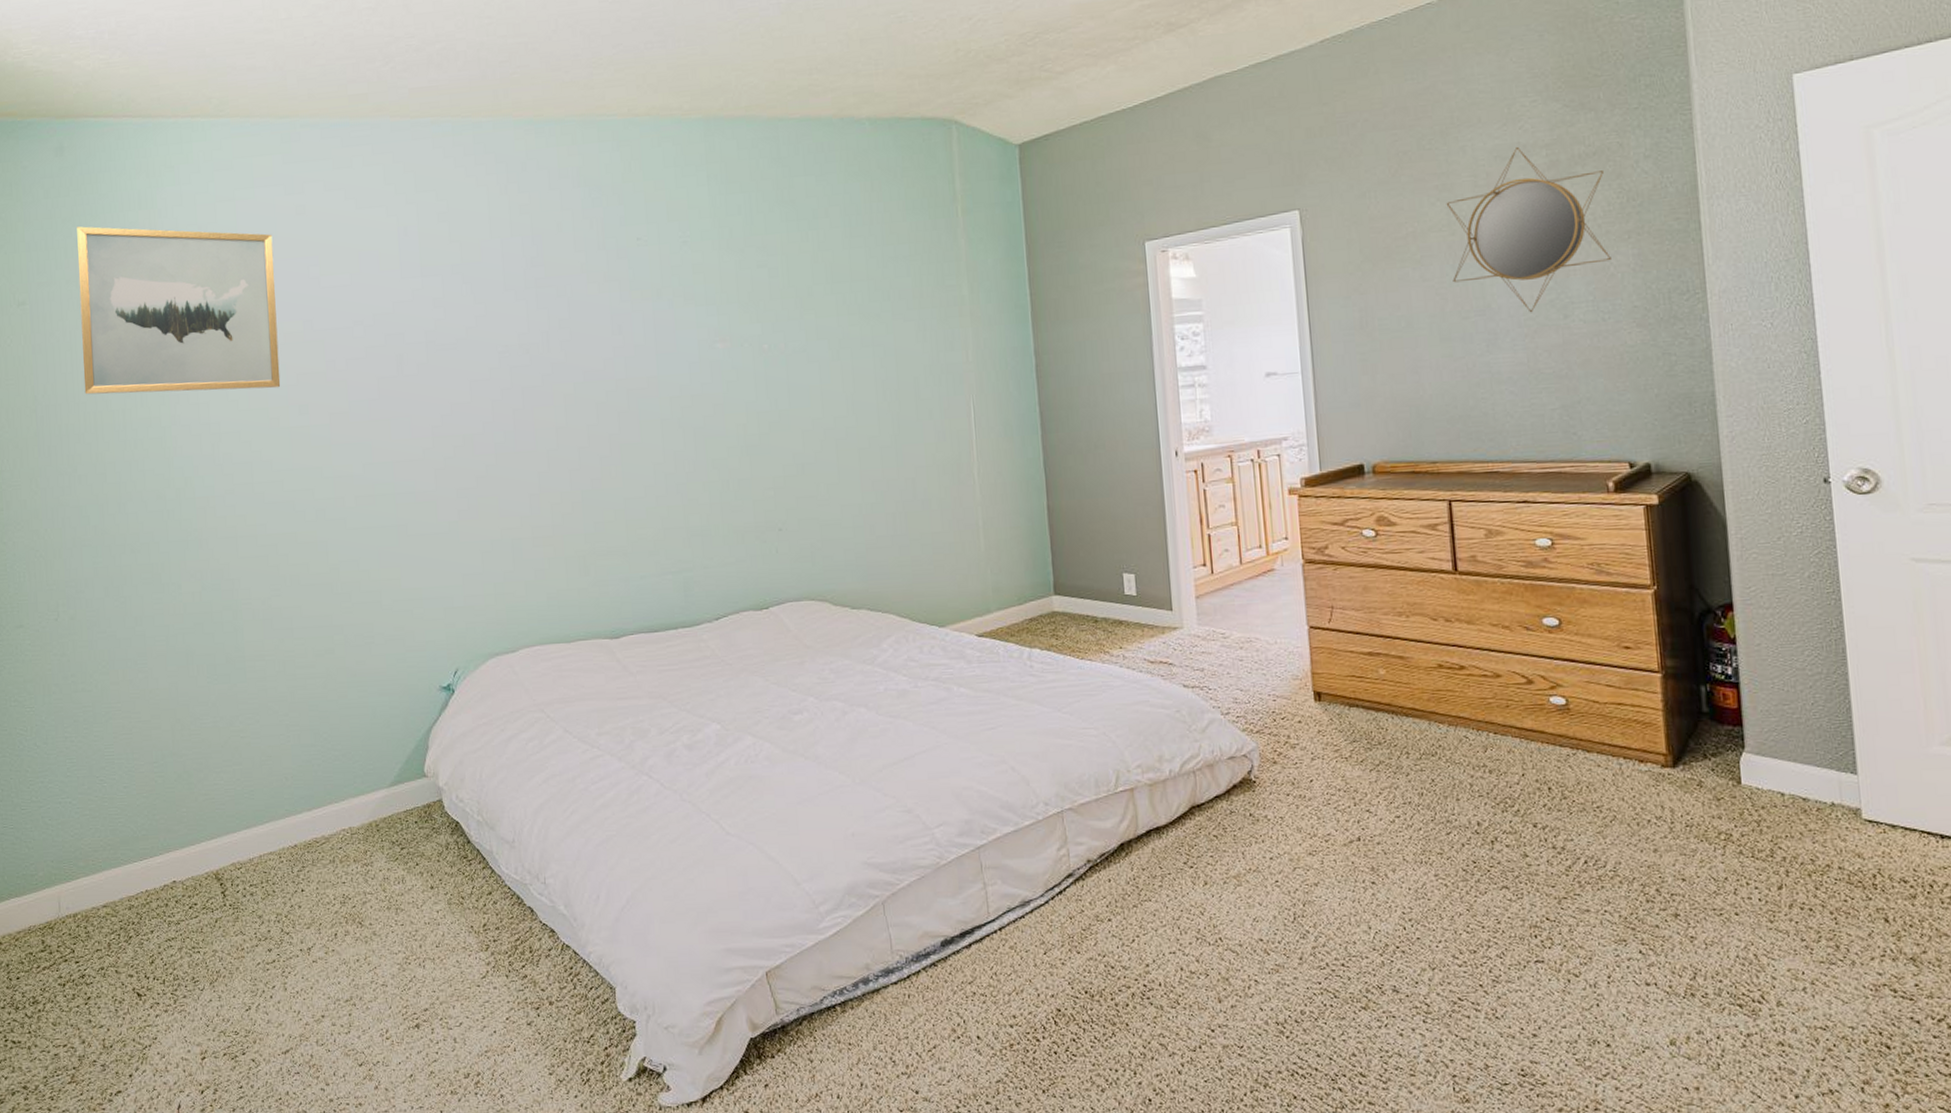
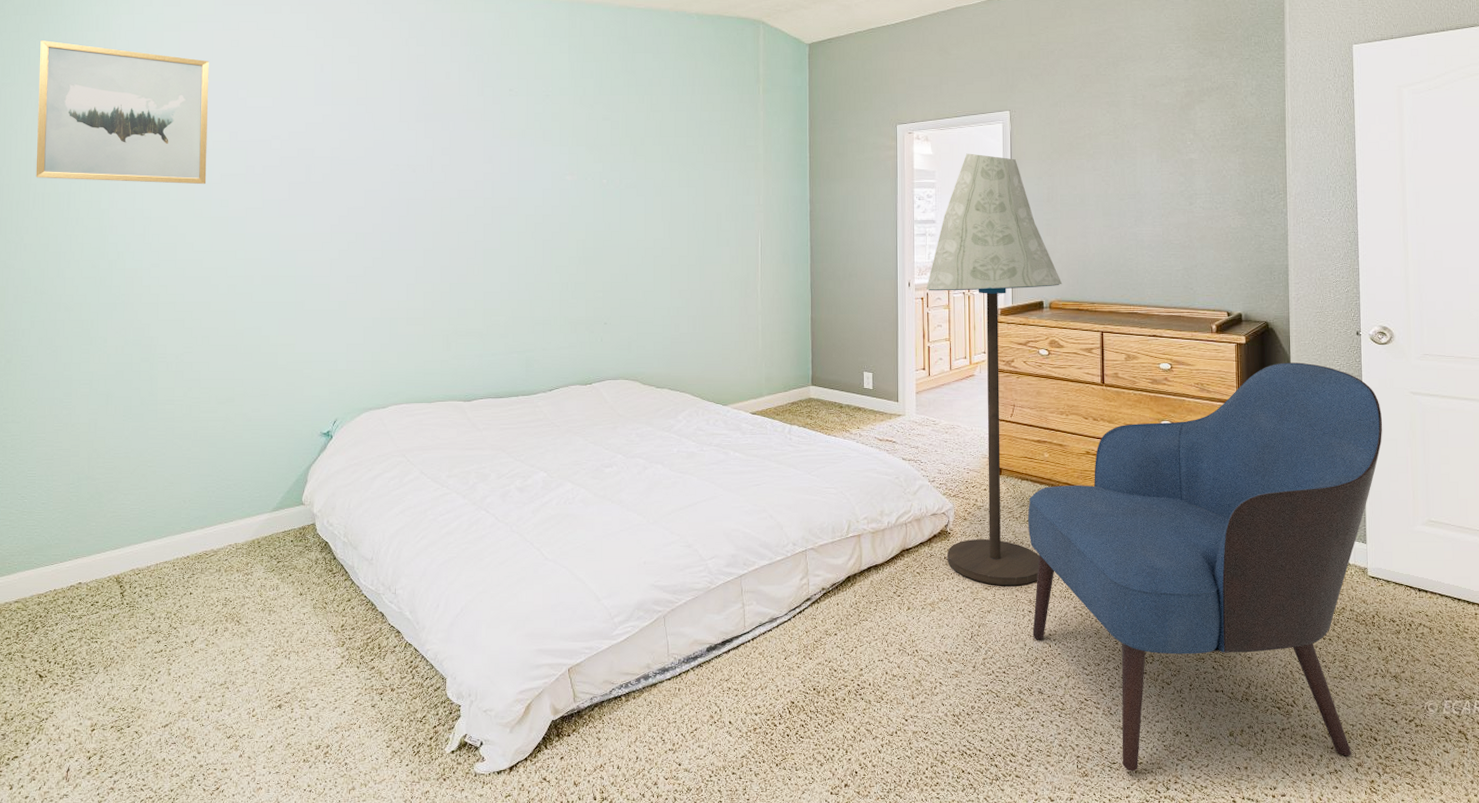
floor lamp: none [1199,271,1389,850] -> present [926,153,1063,586]
armchair: none [1361,526,1872,1095] -> present [1027,362,1383,771]
home mirror: present [1446,146,1611,313] -> none [1113,78,1224,199]

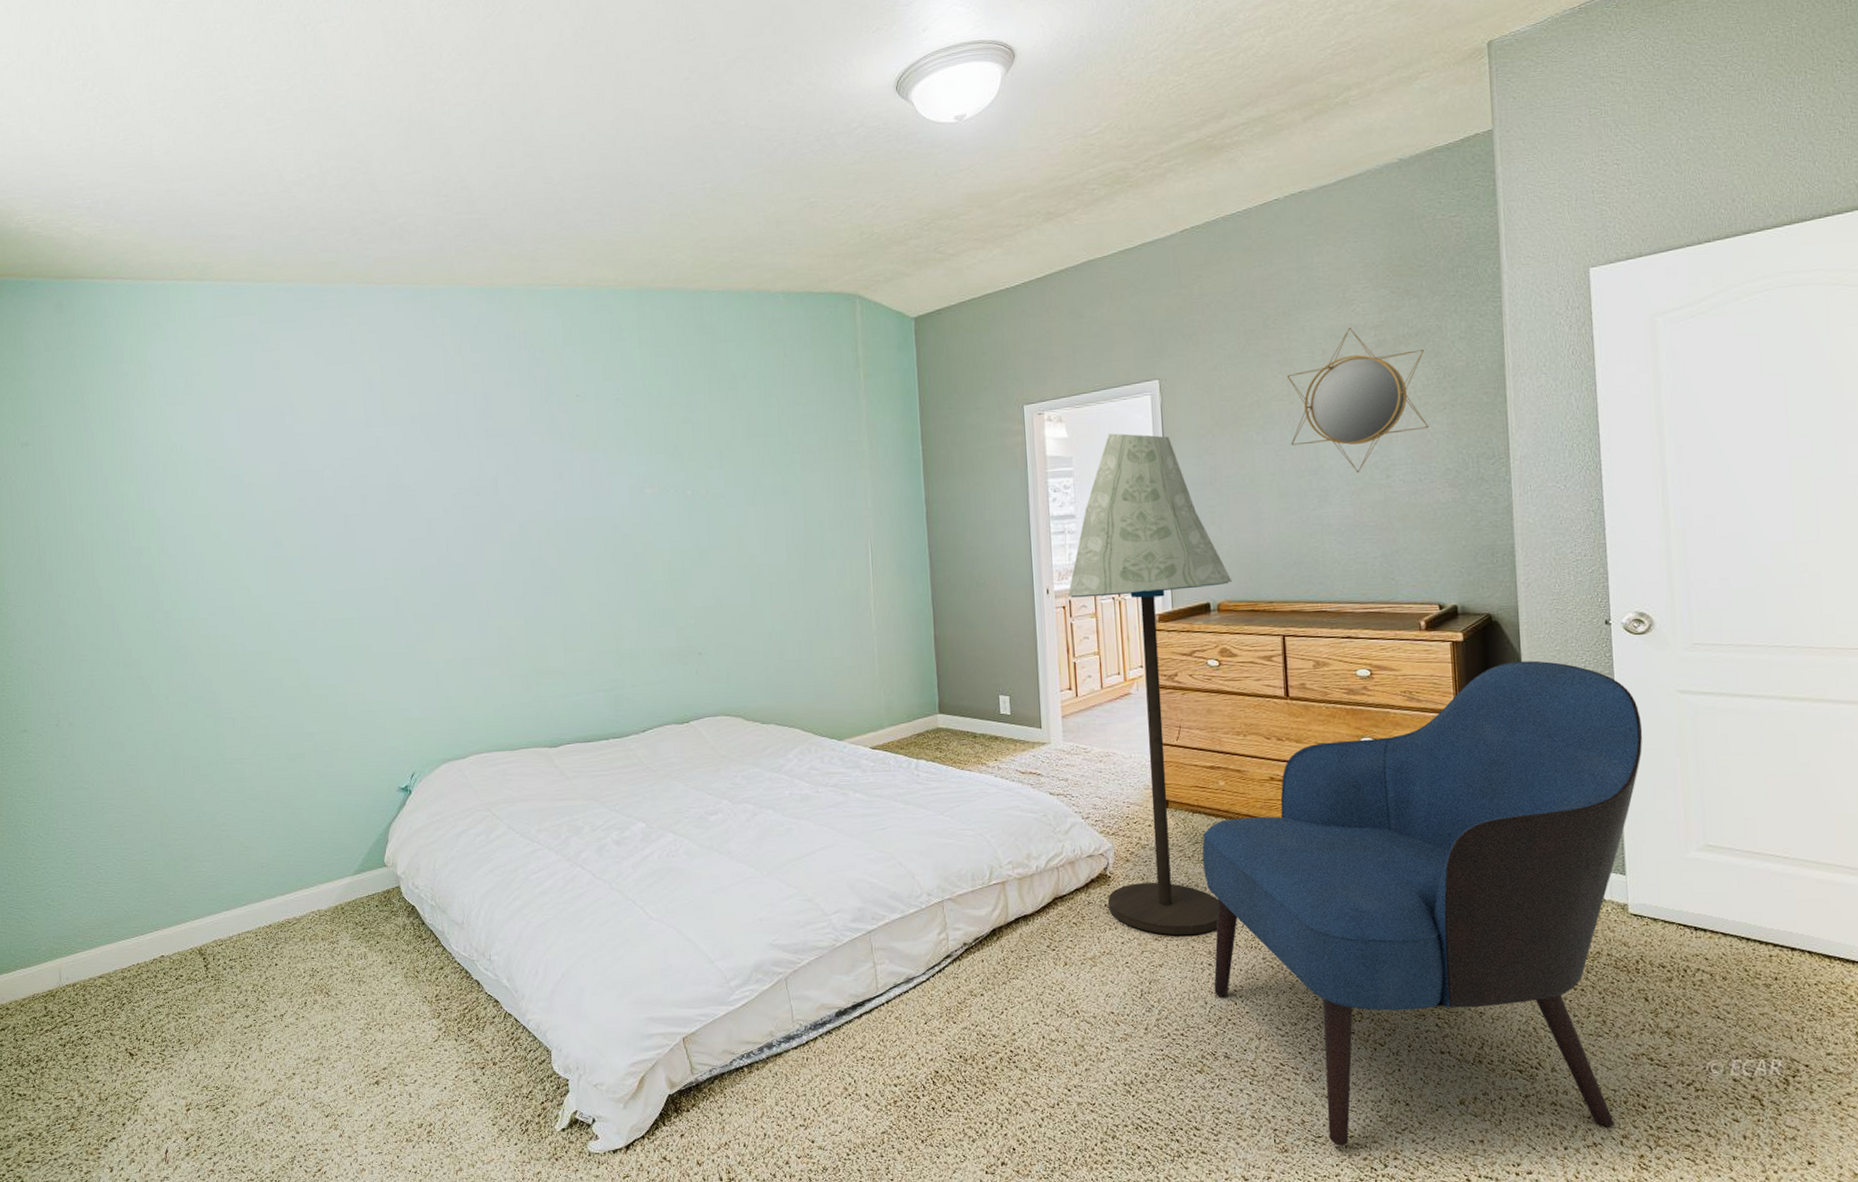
wall art: present [36,40,209,185] -> none [75,376,258,527]
home mirror: none [1113,78,1224,199] -> present [1287,327,1428,473]

